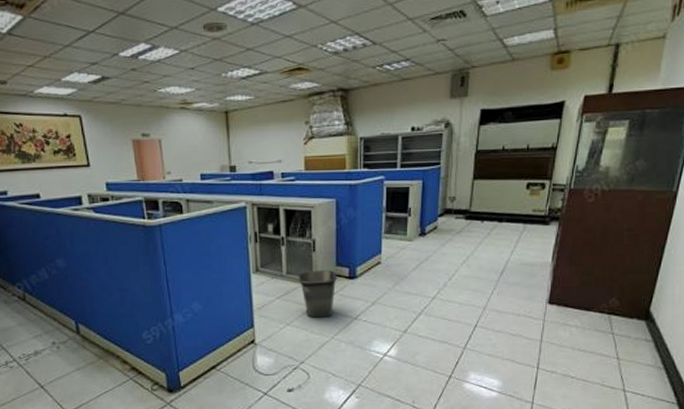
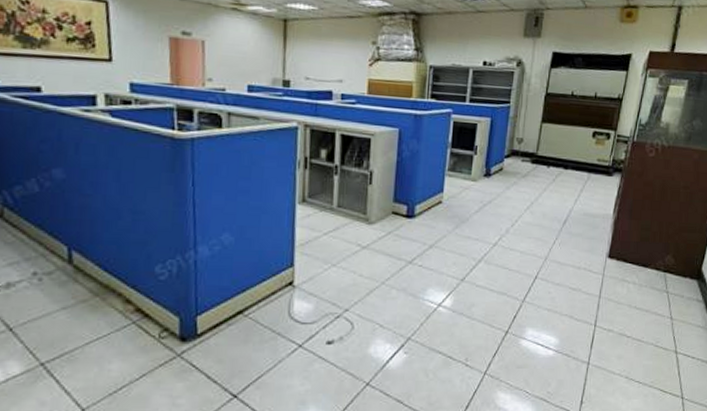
waste bin: present [298,269,337,318] -> none [350,205,393,260]

